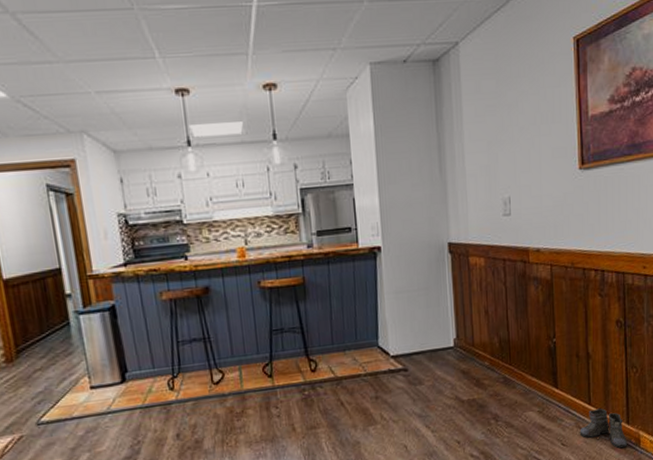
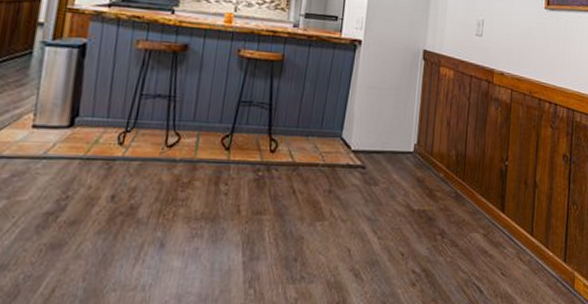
boots: present [579,408,631,449] -> none [519,240,567,288]

